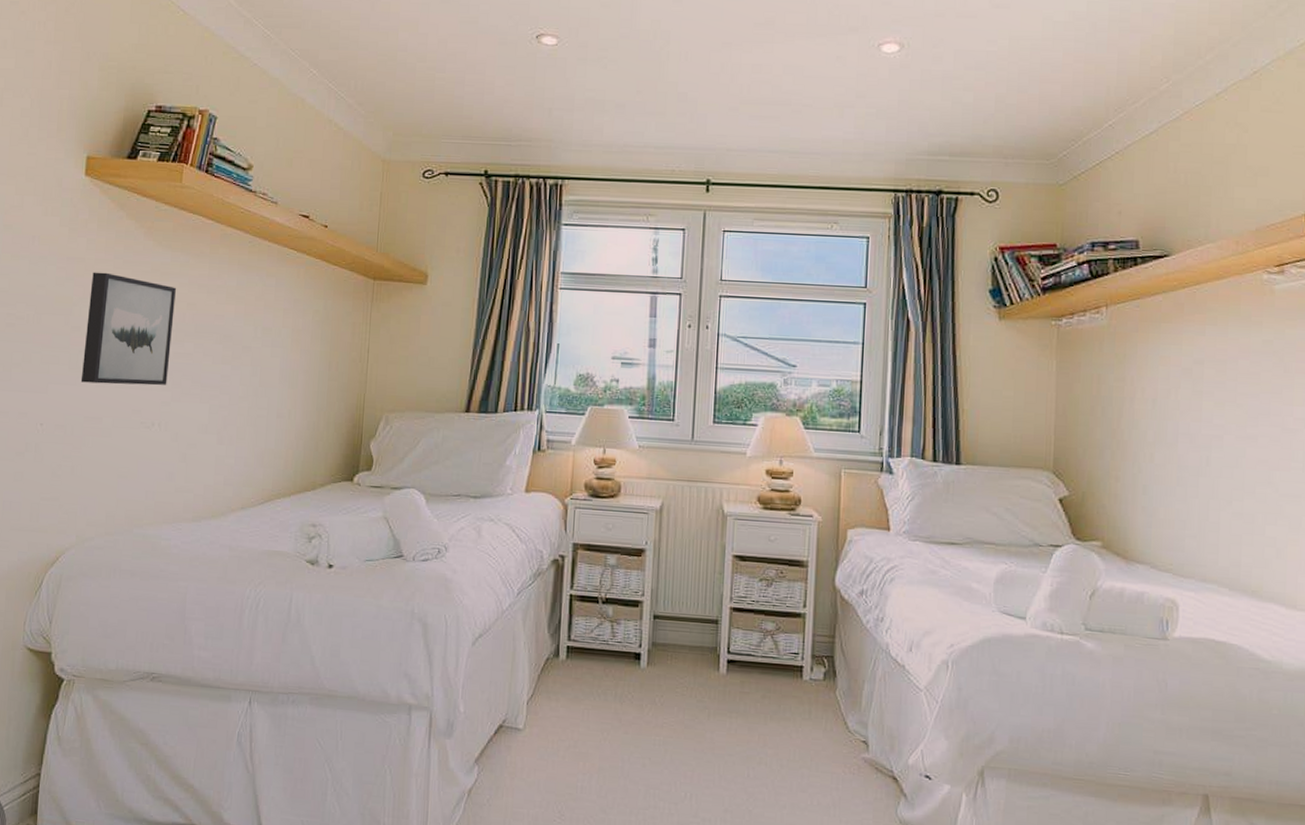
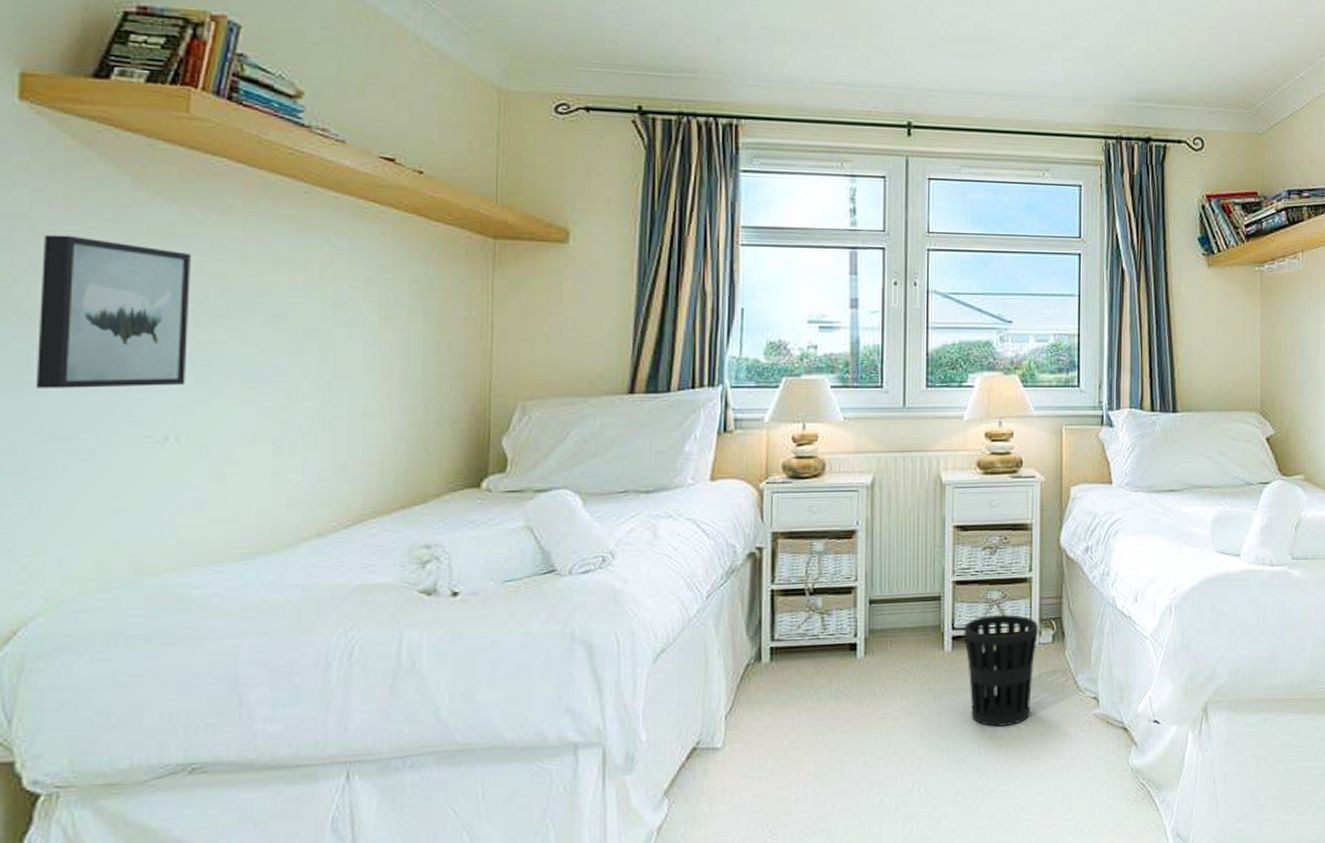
wastebasket: none [738,645,810,755] -> present [964,614,1038,727]

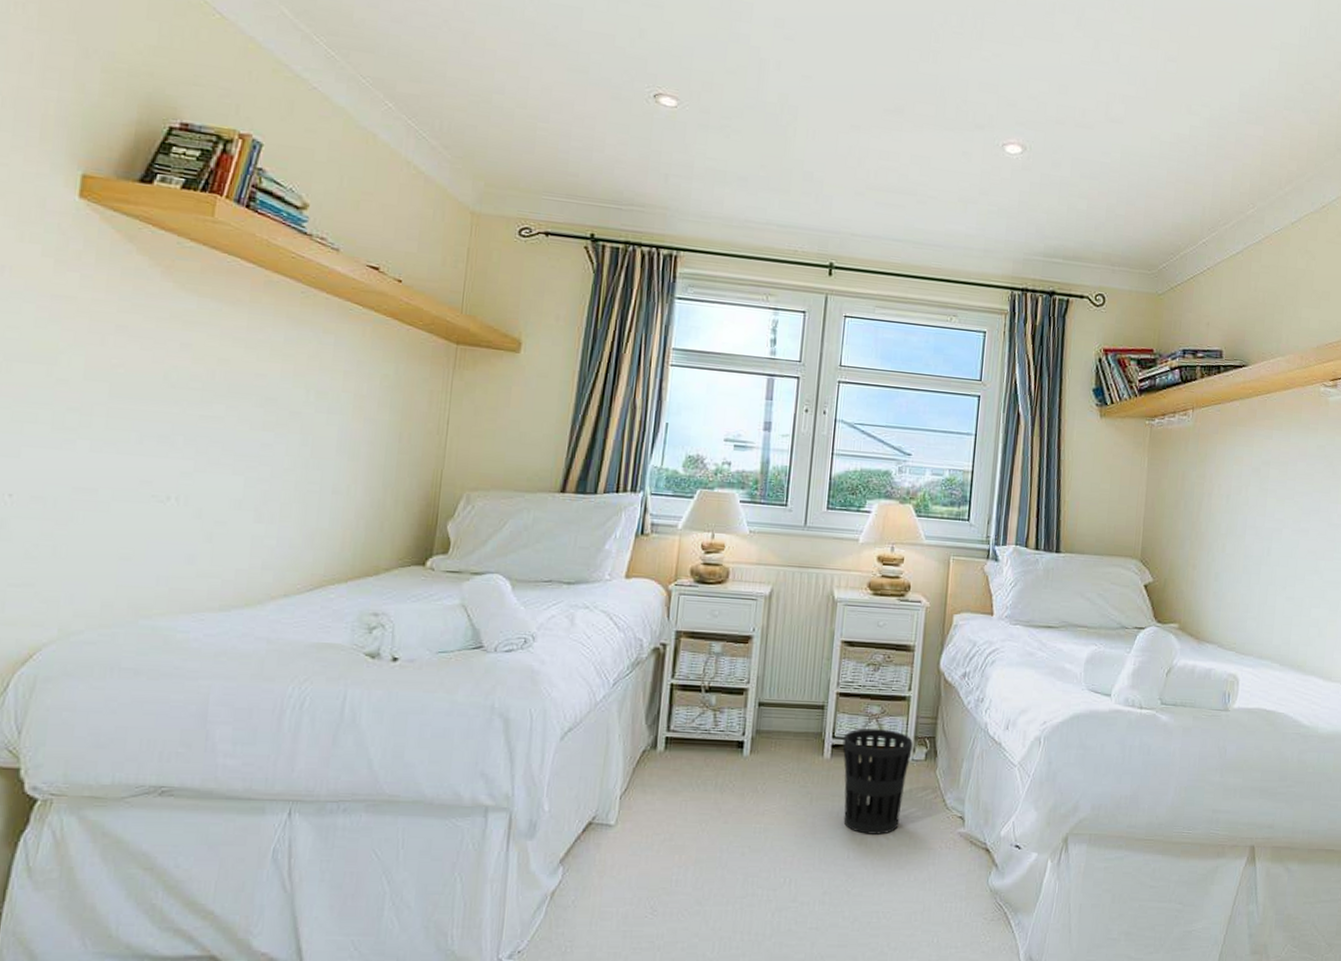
wall art: present [35,234,190,388] -> none [68,314,203,453]

